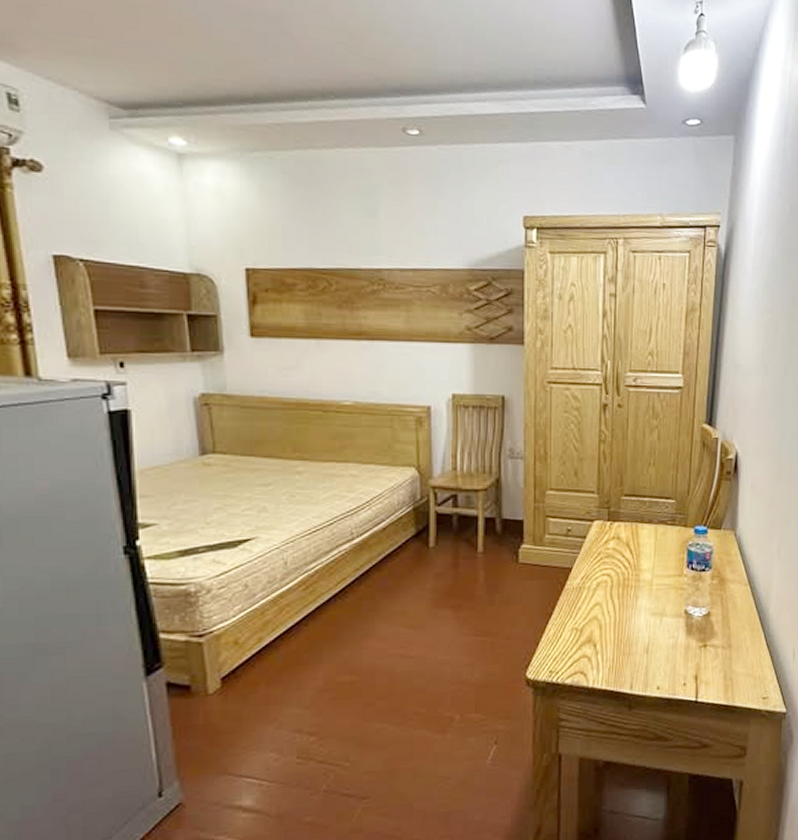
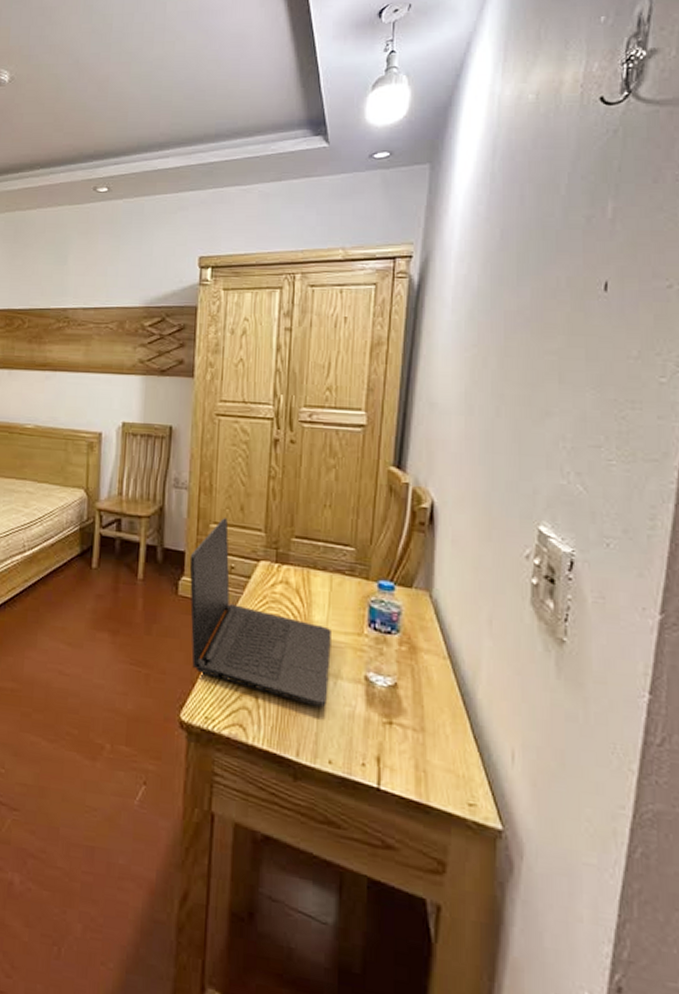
laptop: none [528,484,657,644] -> present [189,518,331,708]

